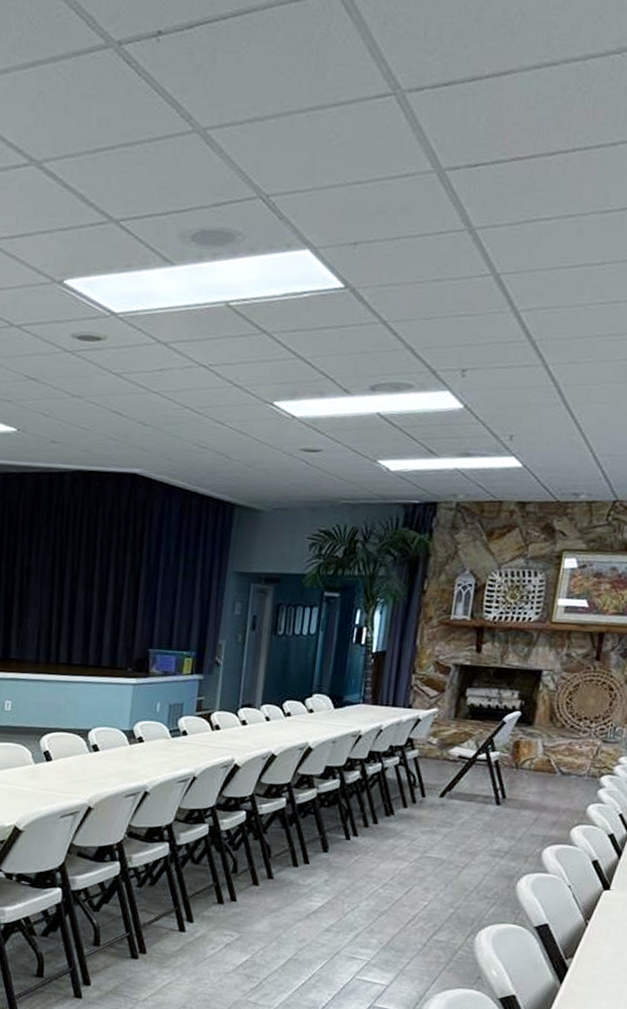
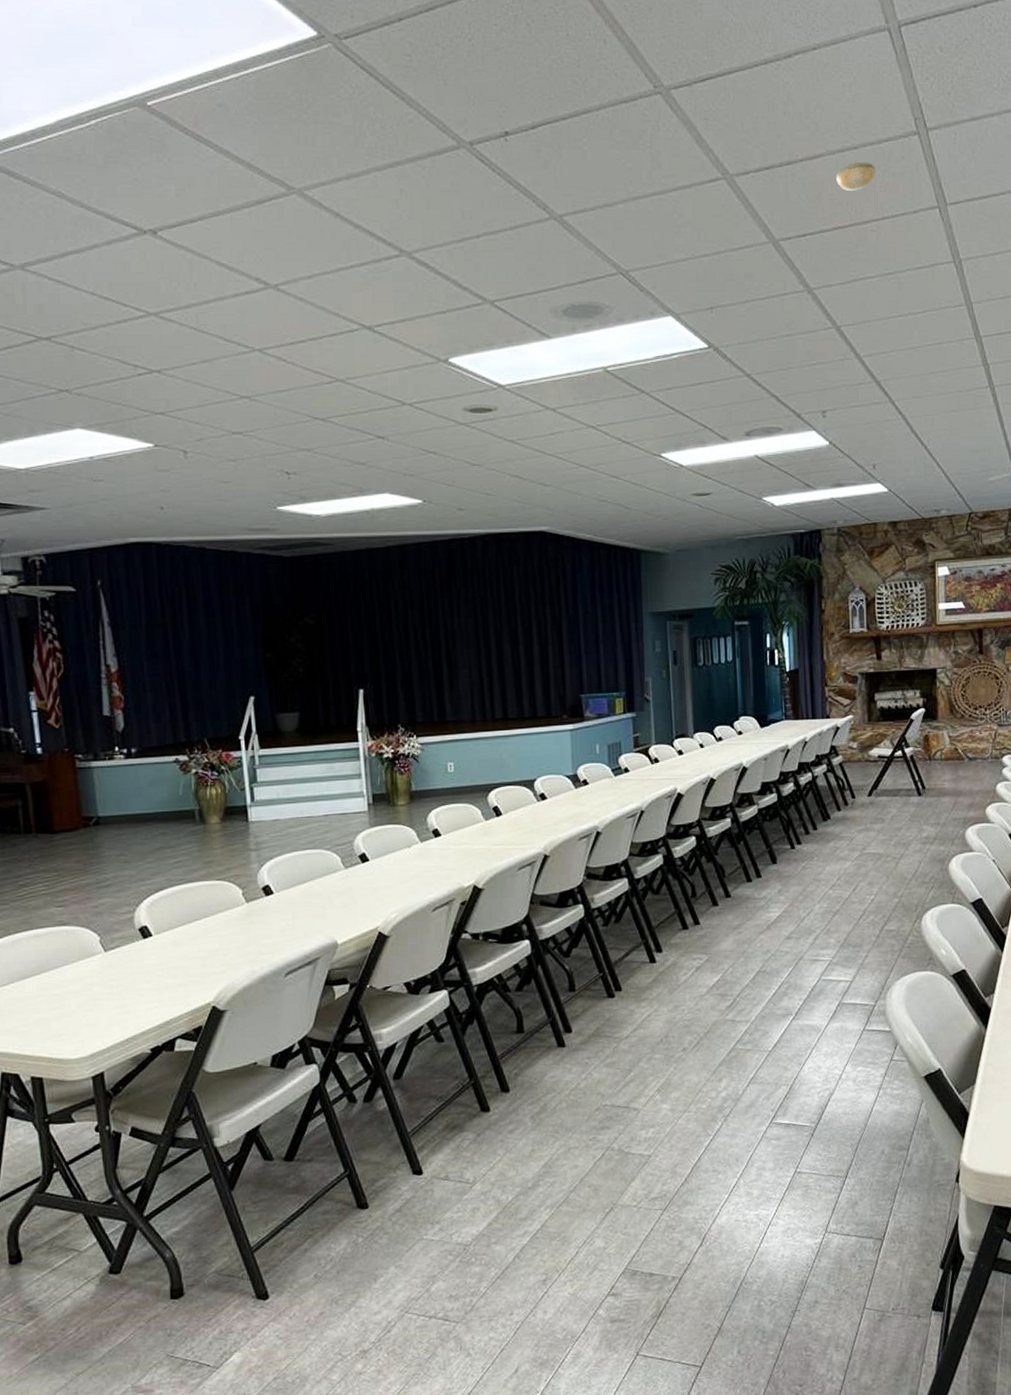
smoke detector: none [525,81,575,116] -> present [836,162,875,191]

